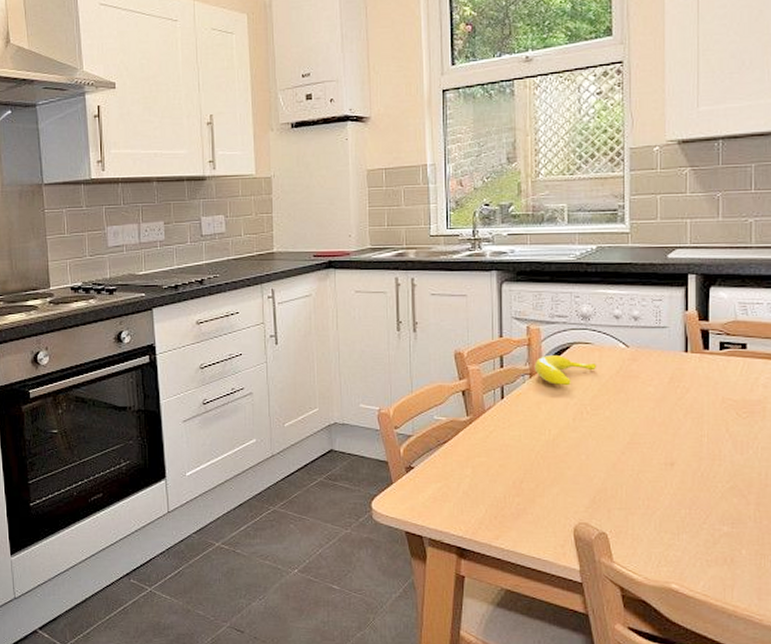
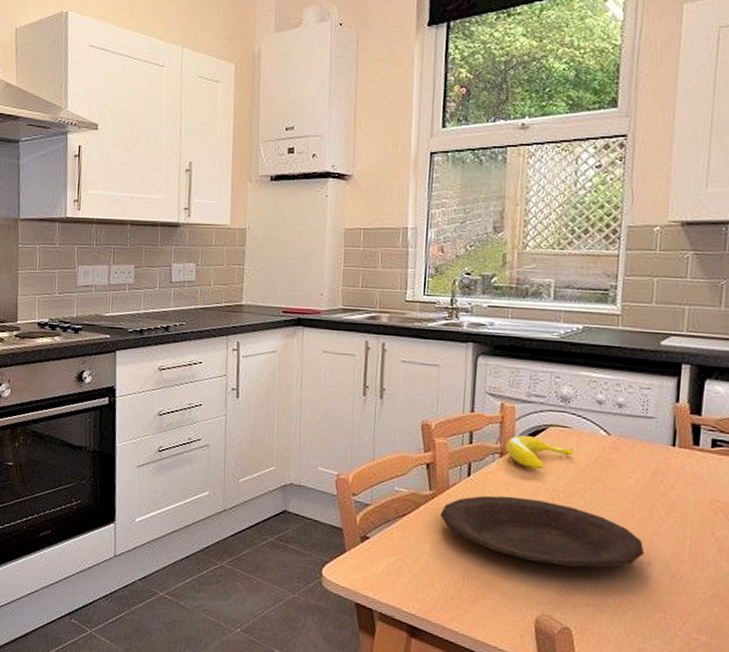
plate: none [478,414,667,476] -> present [440,495,645,569]

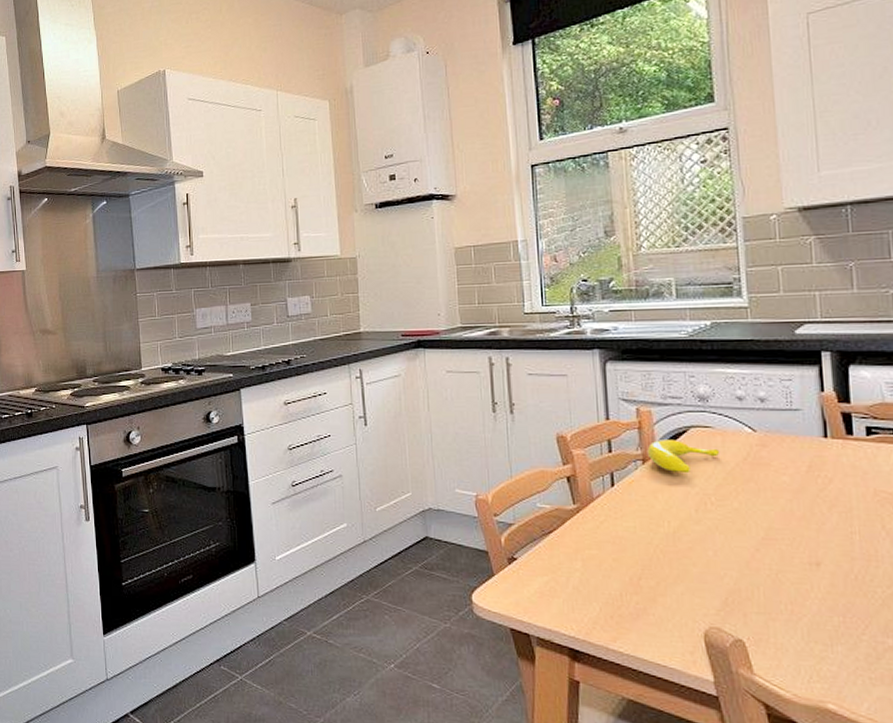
plate: present [440,495,645,569] -> none [587,504,811,575]

